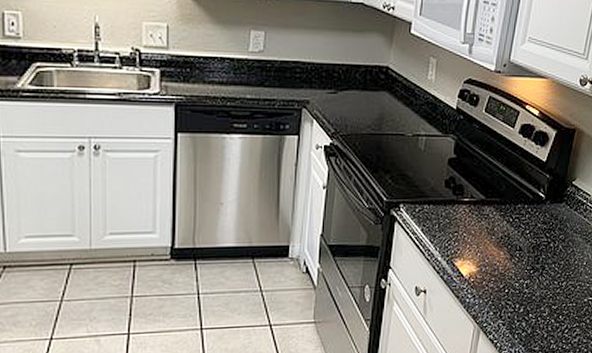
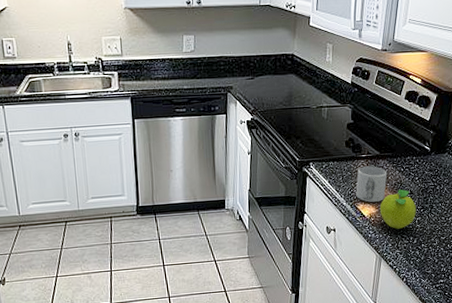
mug: none [454,213,493,258] -> present [356,166,387,202]
fruit: none [481,245,525,293] -> present [379,189,416,229]

